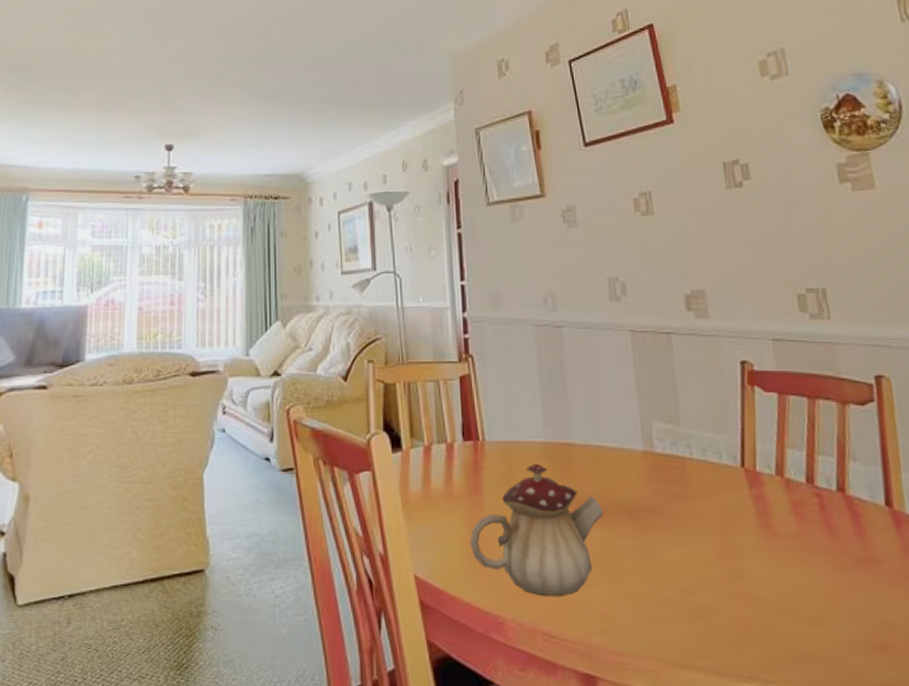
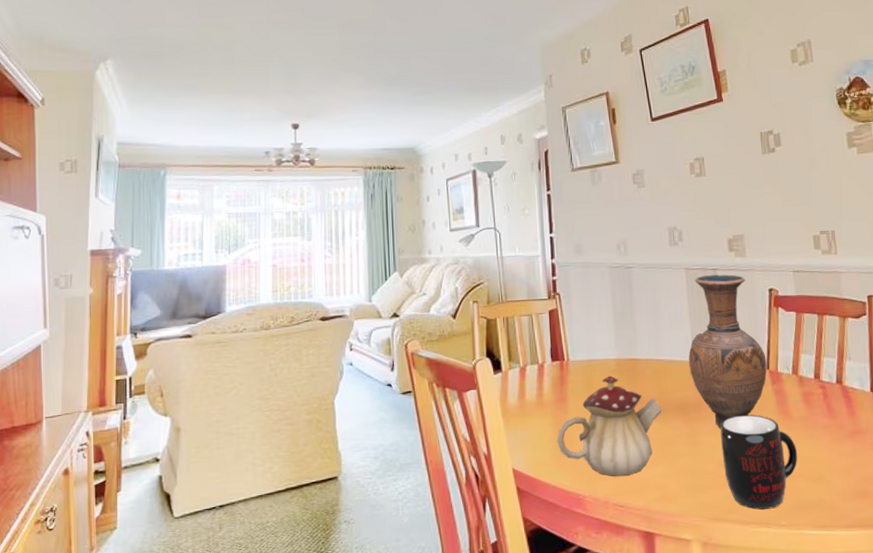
vase: none [637,339,742,543] -> present [689,274,767,429]
mug: none [681,526,788,657] -> present [720,414,798,510]

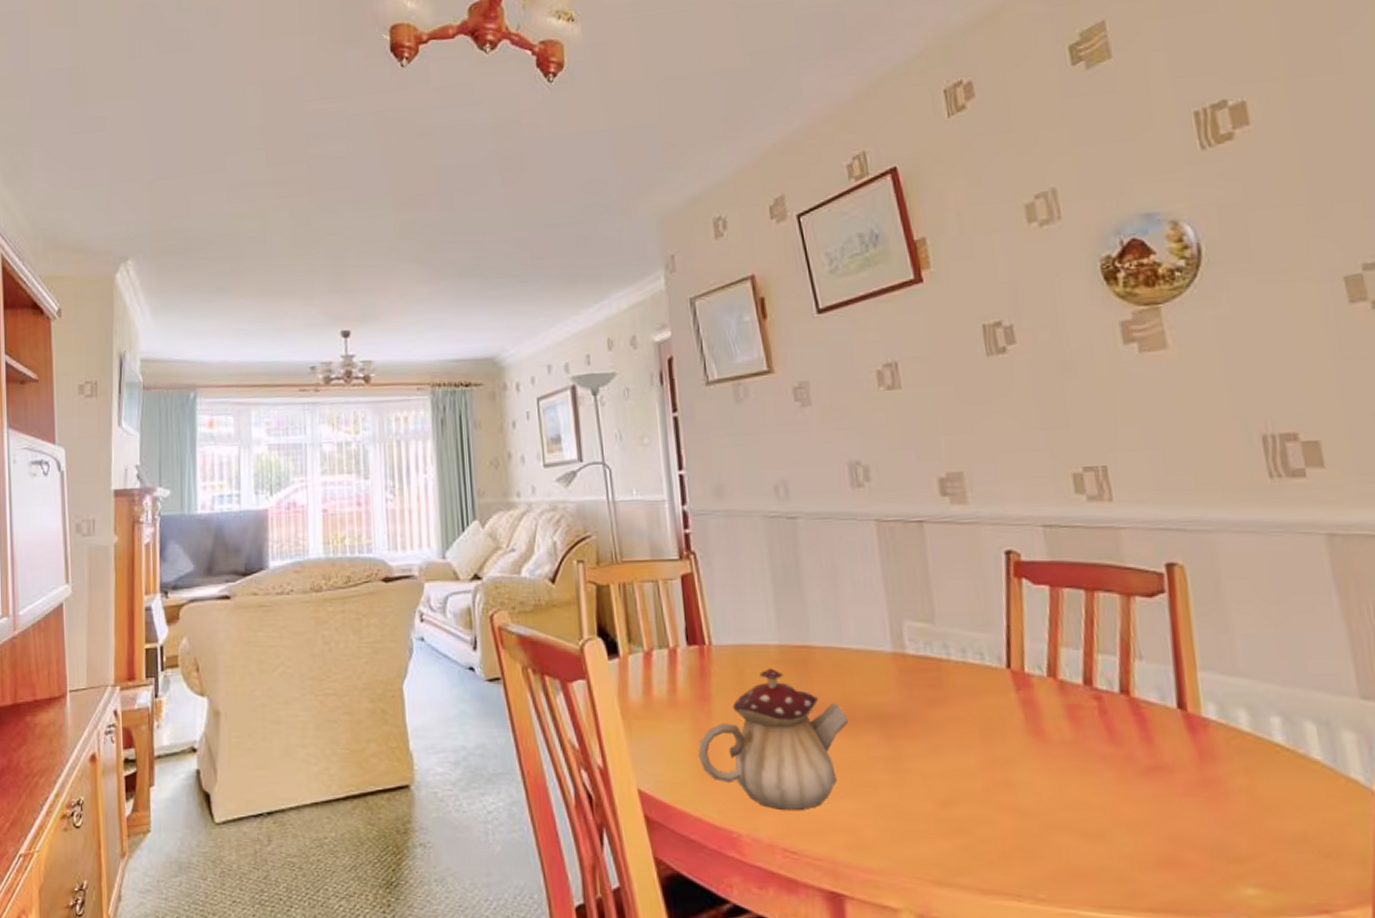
vase: present [689,274,767,429] -> none [885,528,1008,752]
mug: present [720,414,798,510] -> none [937,733,1062,874]

